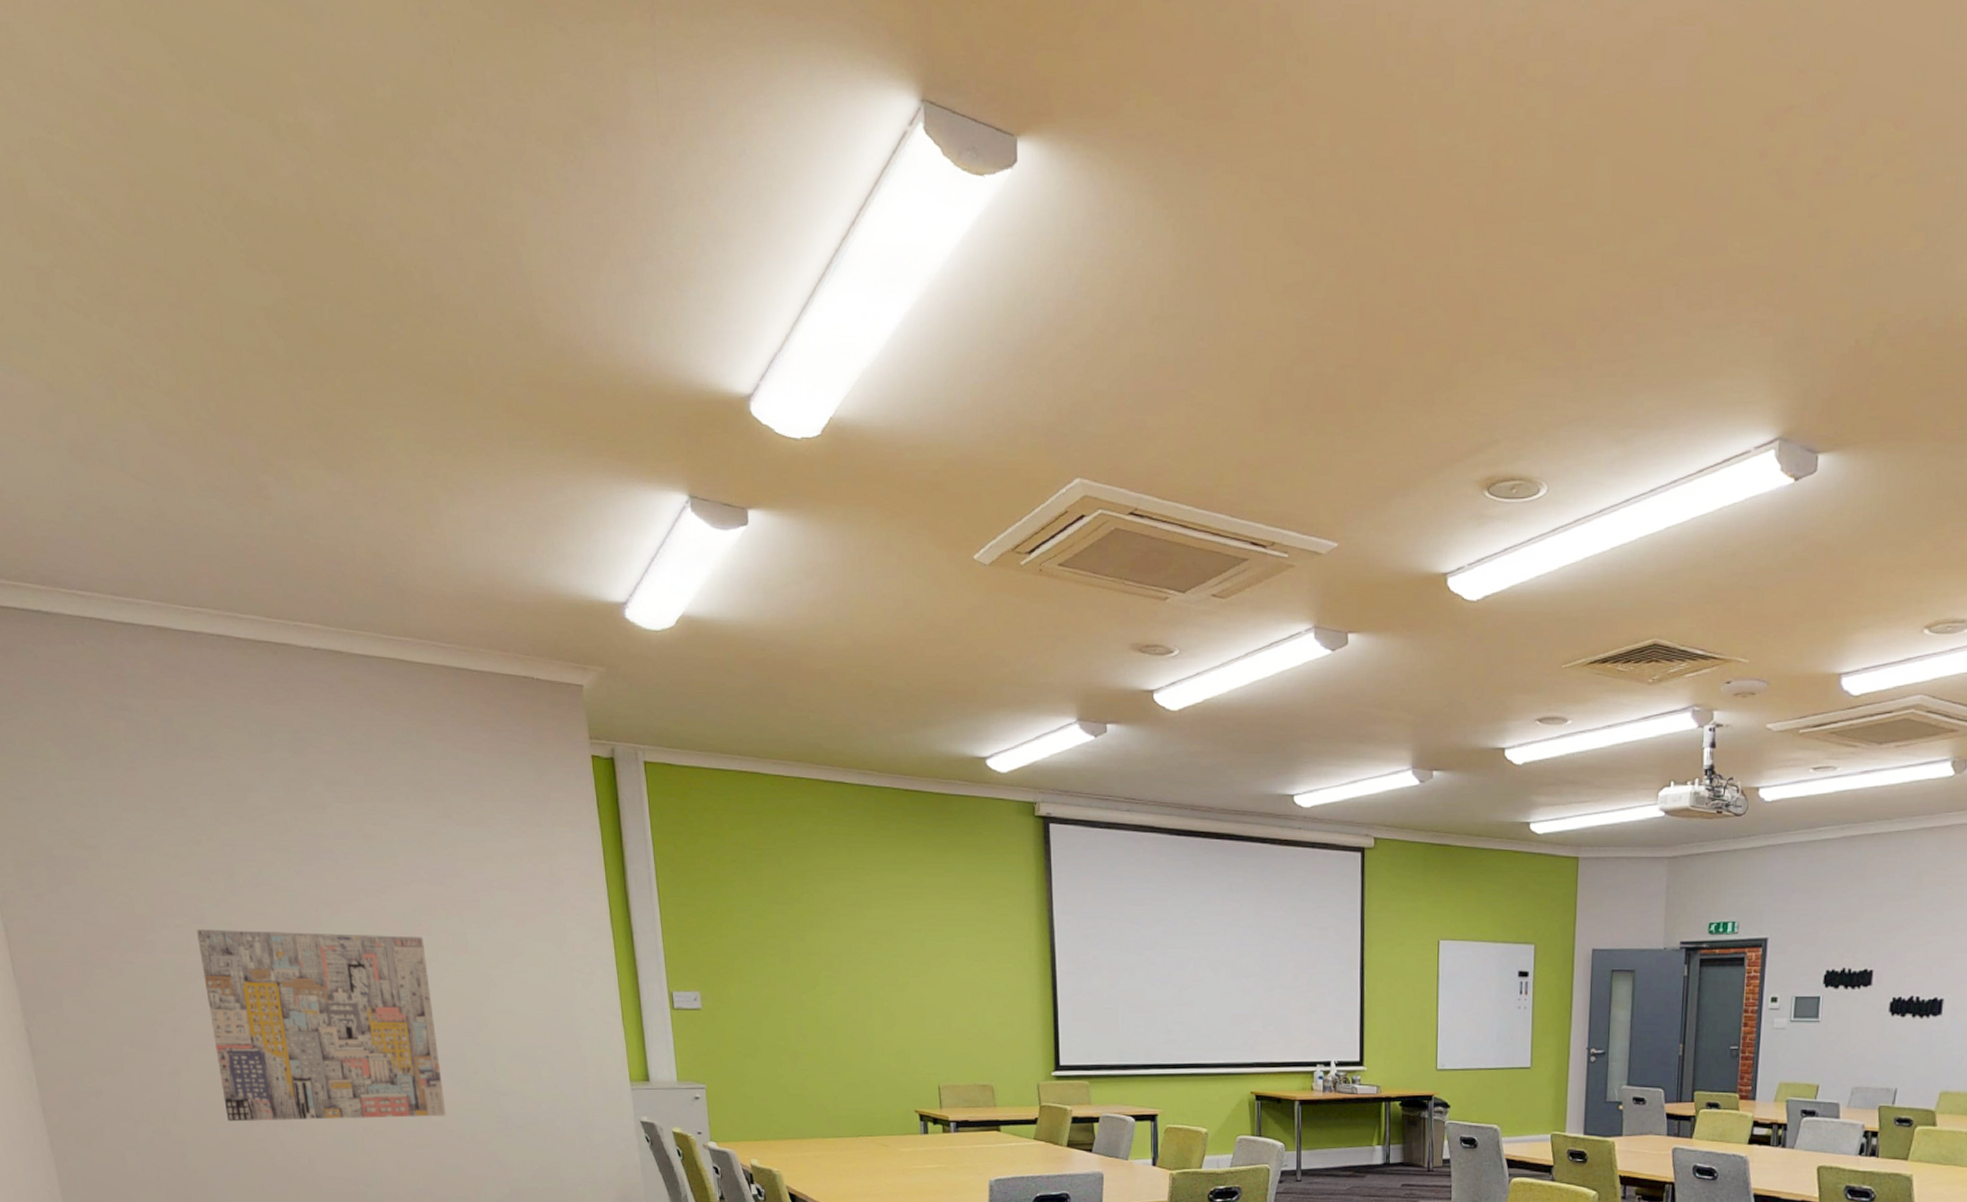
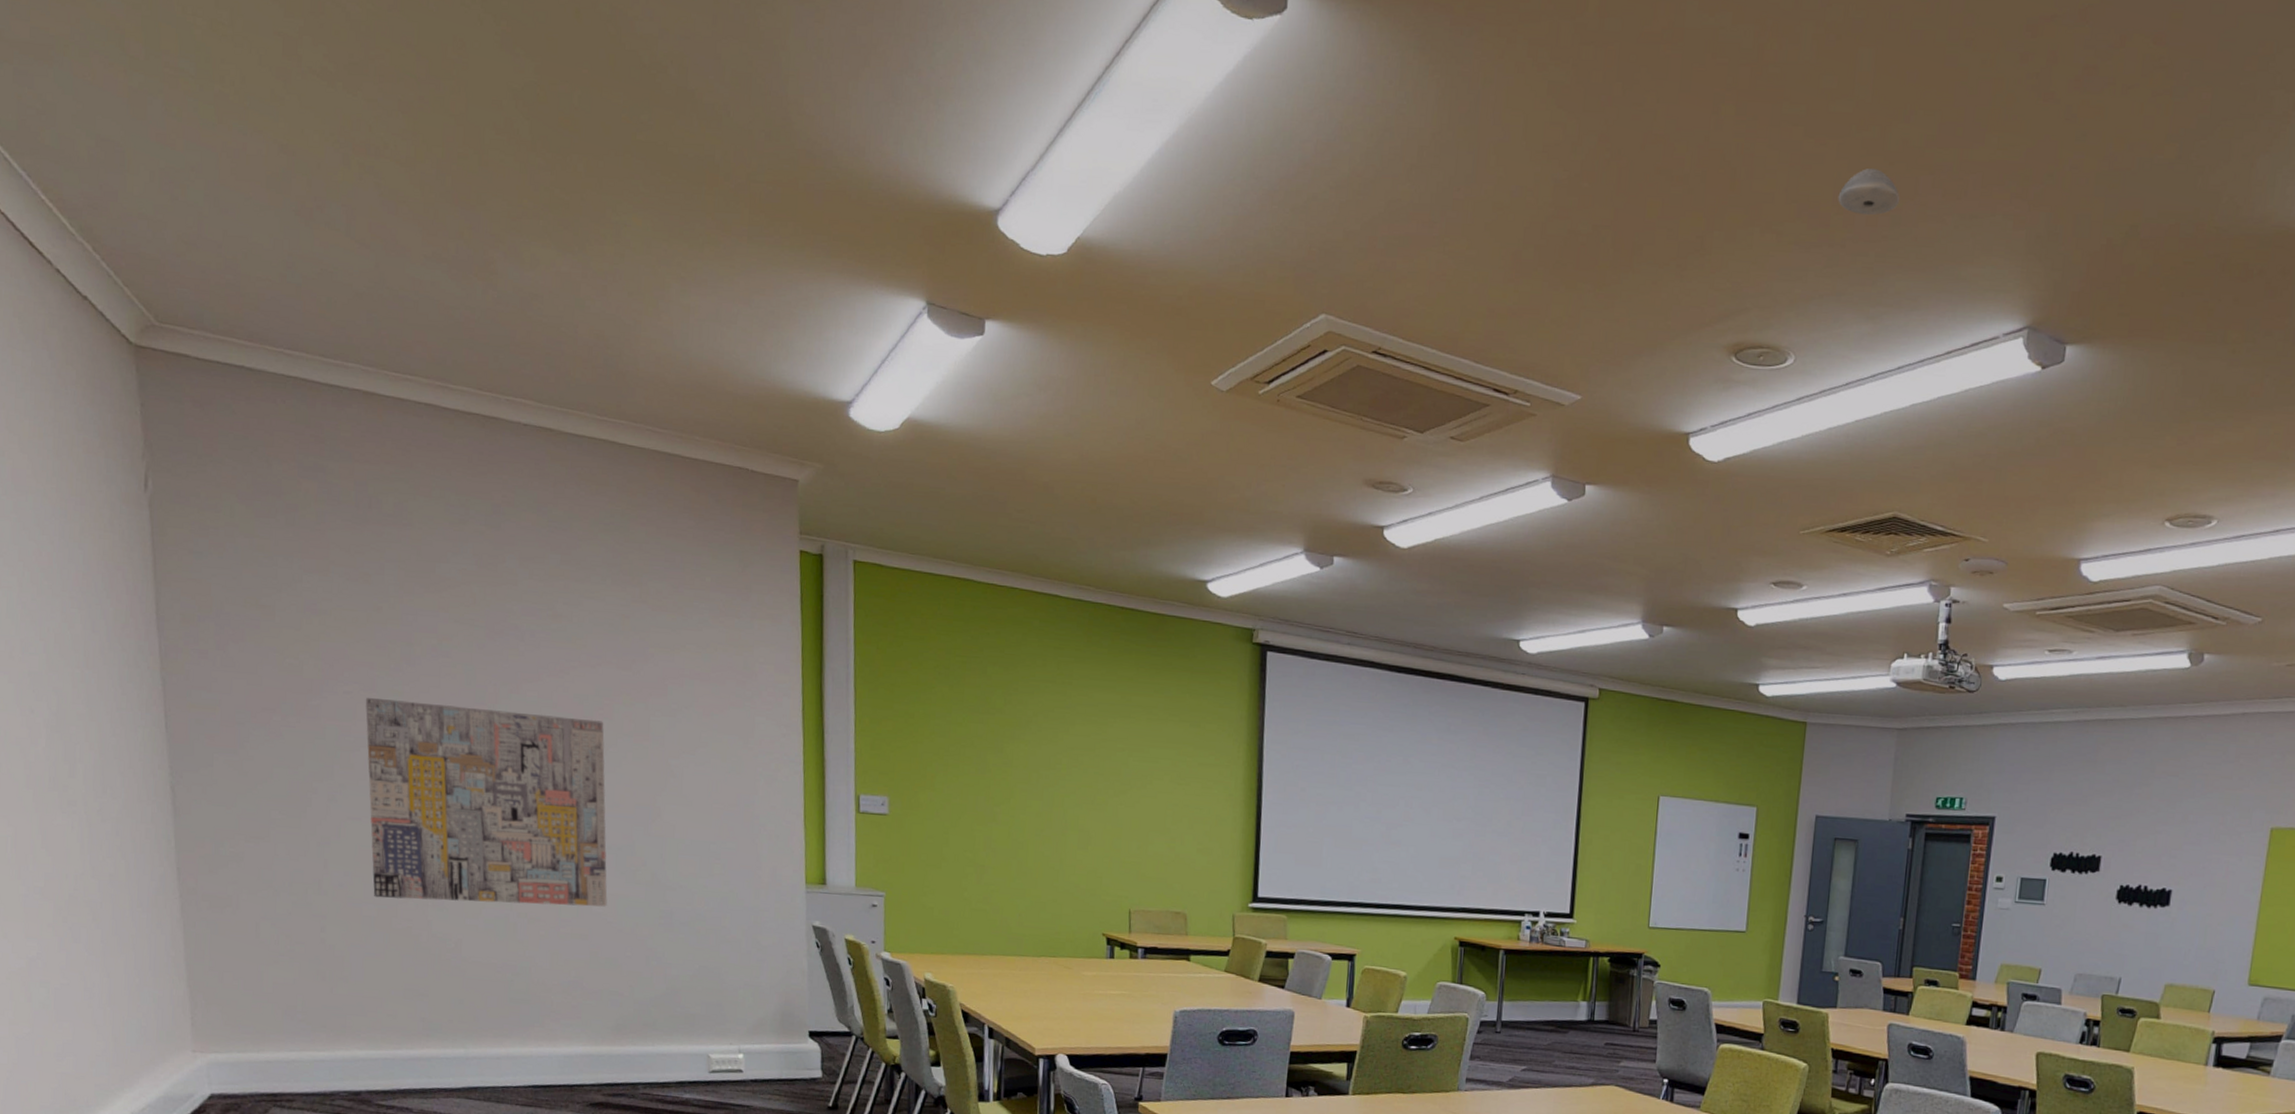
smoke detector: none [1582,284,1645,334] -> present [1838,169,1900,216]

